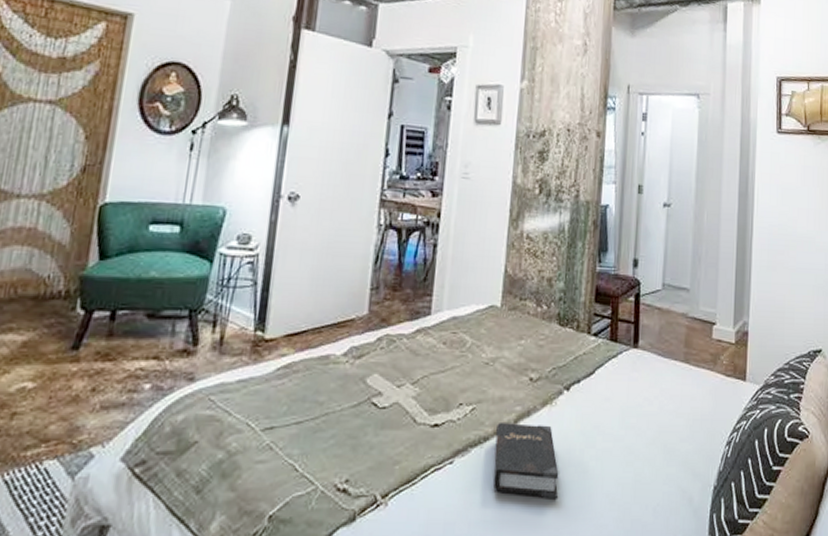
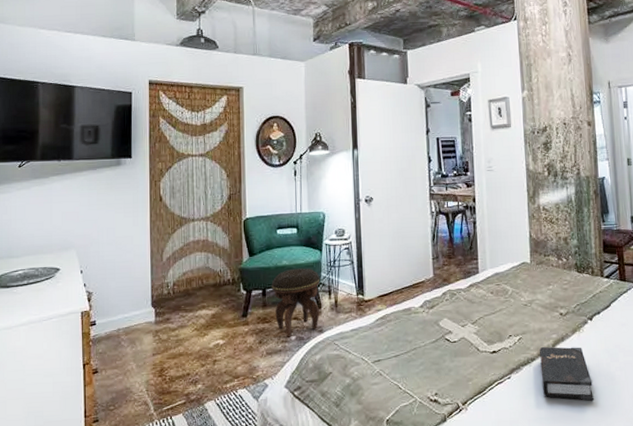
footstool: none [124,284,204,385] -> present [271,268,320,337]

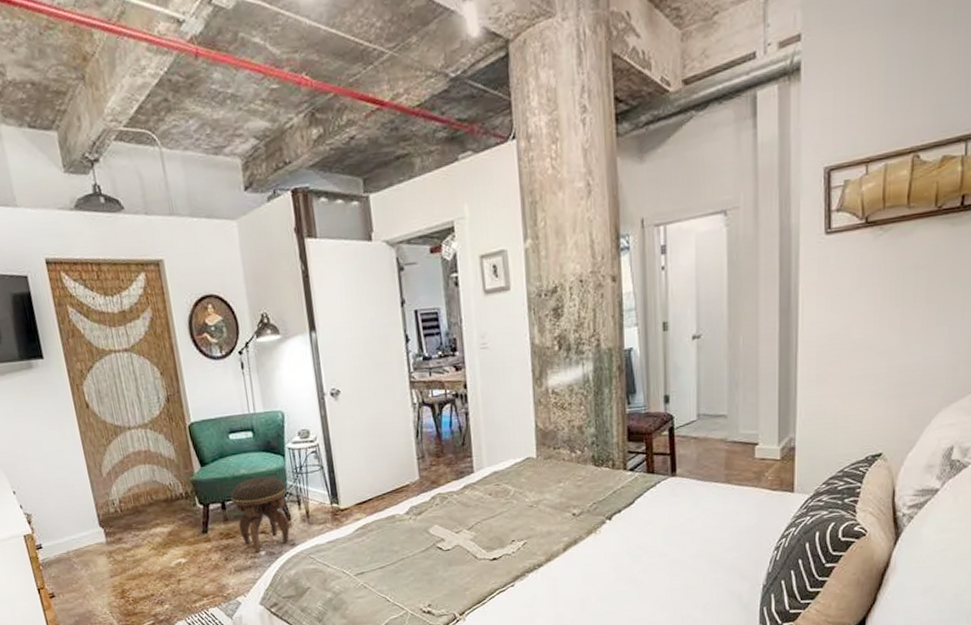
hardback book: present [539,347,594,401] -> none [548,549,611,606]

